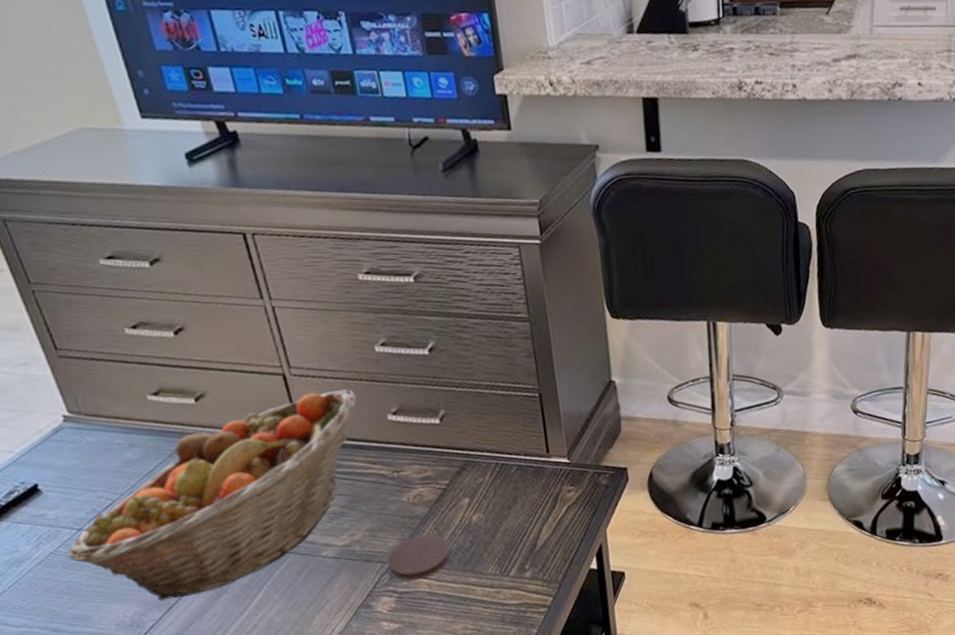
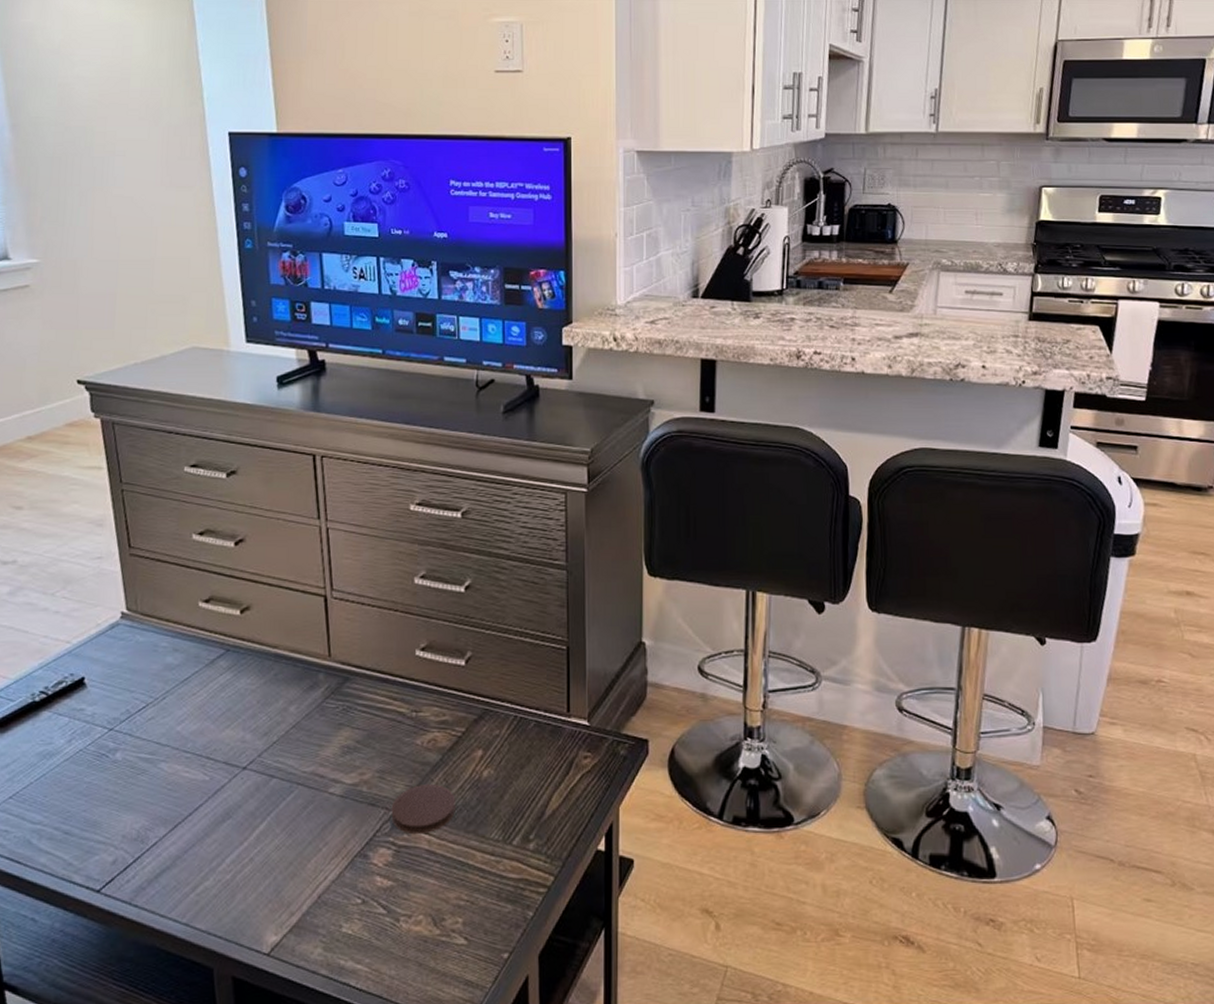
fruit basket: present [68,389,358,601] -> none [95,617,390,817]

